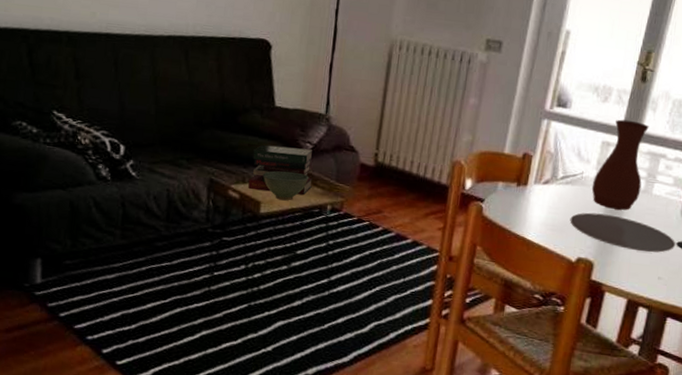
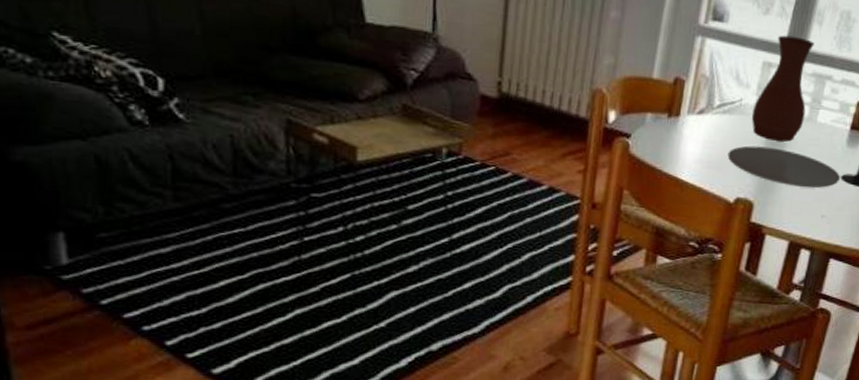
books: present [248,144,313,196] -> none [339,73,422,137]
bowl: present [262,170,309,201] -> none [356,106,417,144]

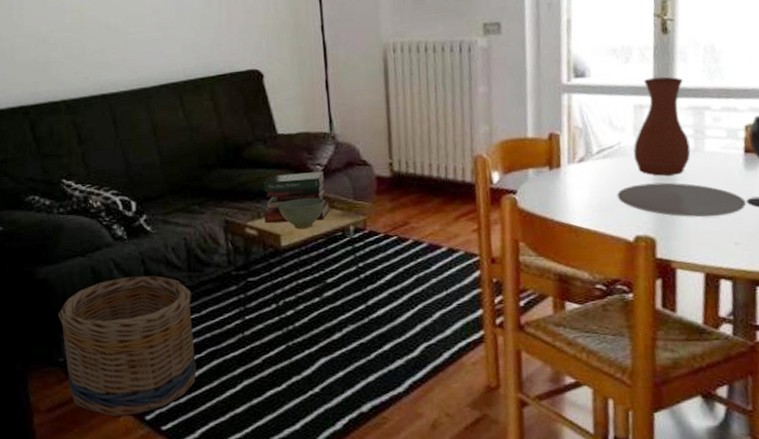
basket: none [43,173,236,339] -> present [58,275,196,416]
books: none [339,73,422,137] -> present [263,171,330,223]
bowl: none [356,106,417,144] -> present [277,197,326,230]

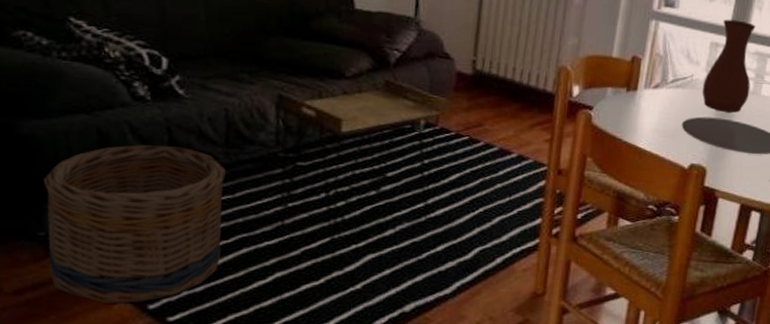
books: present [263,171,330,223] -> none [326,53,402,110]
bowl: present [277,197,326,230] -> none [343,82,398,117]

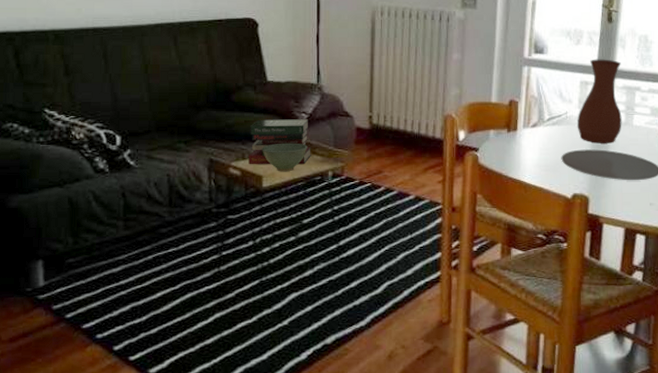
basket: present [43,144,226,303] -> none [29,208,170,346]
books: none [326,53,402,110] -> present [248,119,311,165]
bowl: none [343,82,398,117] -> present [262,143,308,172]

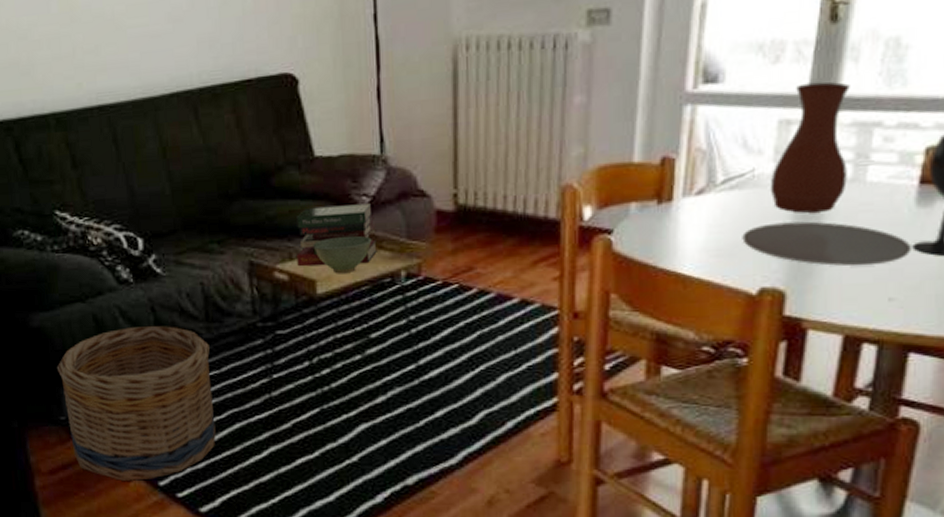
basket: none [29,208,170,346] -> present [56,325,216,481]

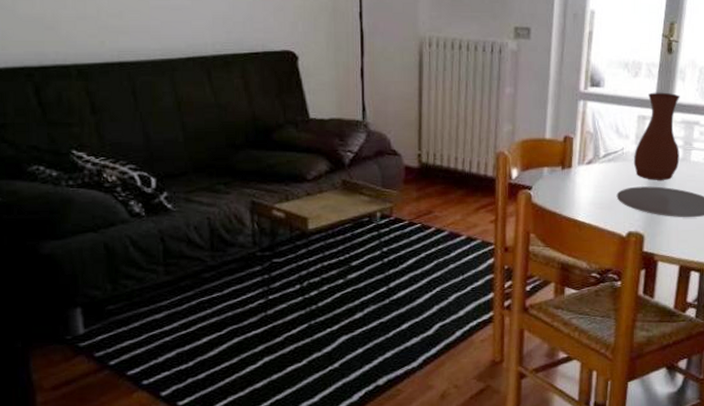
basket: present [56,325,216,481] -> none [65,253,216,393]
books: present [296,203,377,266] -> none [292,158,358,206]
bowl: present [313,235,372,274] -> none [306,183,354,214]

